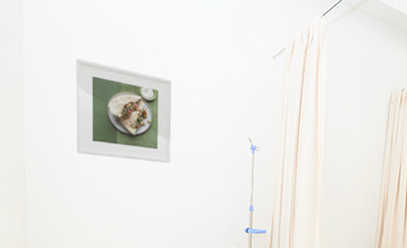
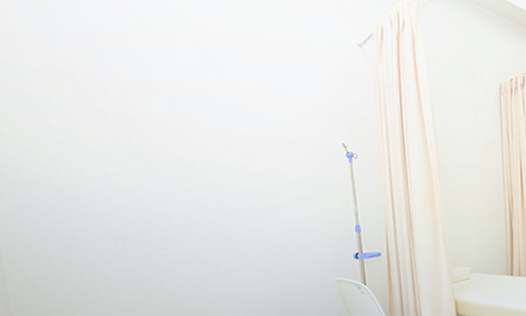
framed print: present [75,59,172,163] -> none [65,49,238,185]

